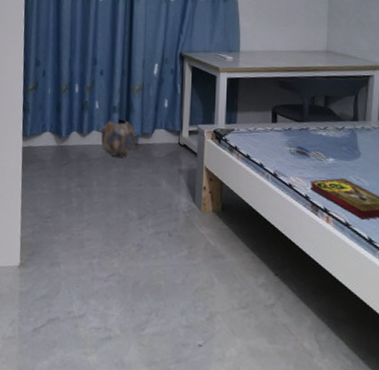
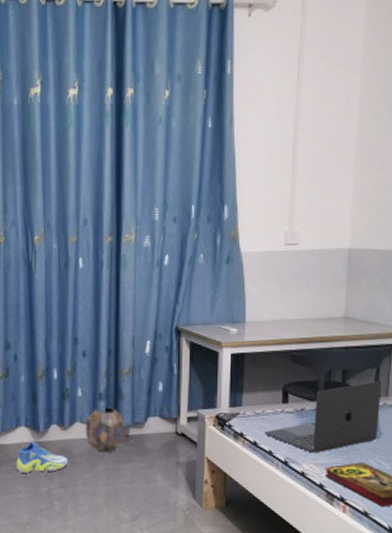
sneaker: none [41,145,85,172] -> present [16,441,68,473]
laptop: none [256,107,360,168] -> present [264,381,382,453]

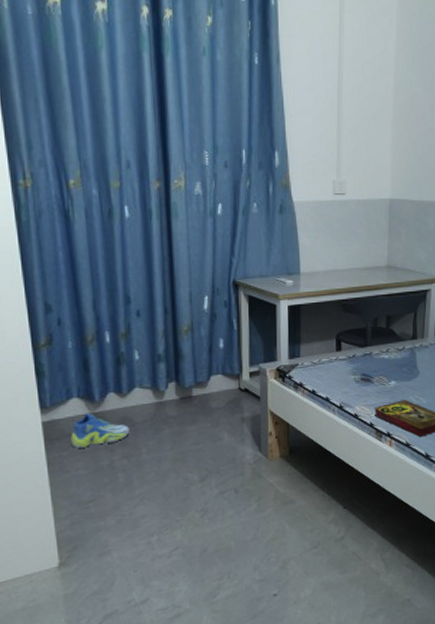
planter: present [85,407,126,452] -> none [145,368,189,415]
laptop: present [264,381,382,453] -> none [321,324,419,396]

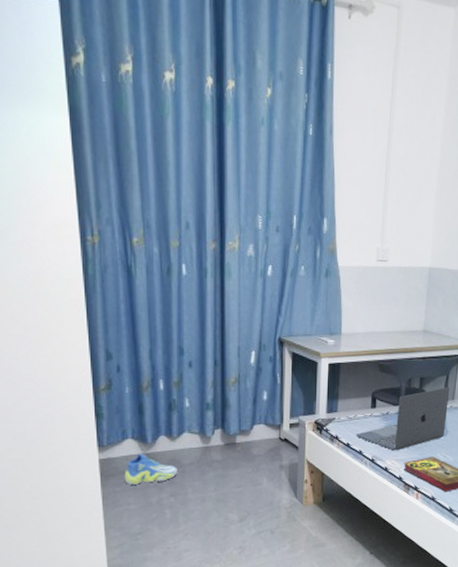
laptop: none [321,324,419,396] -> present [356,386,450,451]

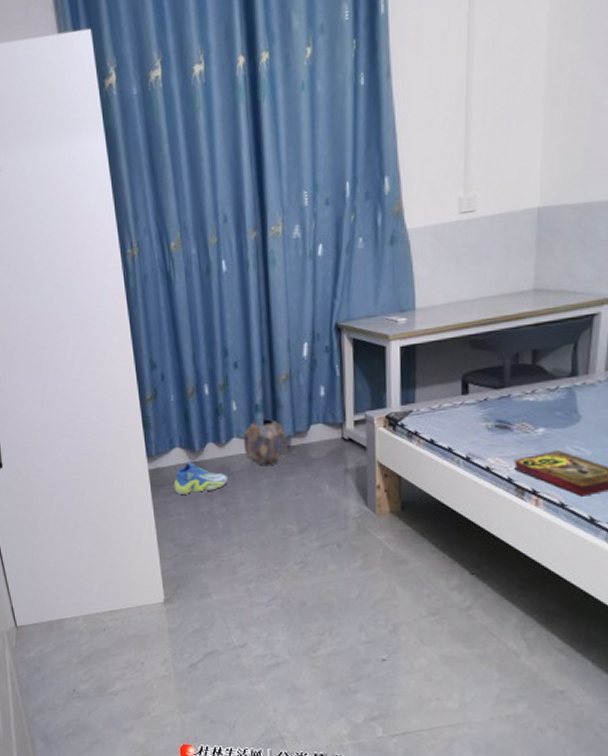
planter: none [193,416,233,459] -> present [242,418,287,465]
laptop: present [356,386,450,451] -> none [442,357,581,446]

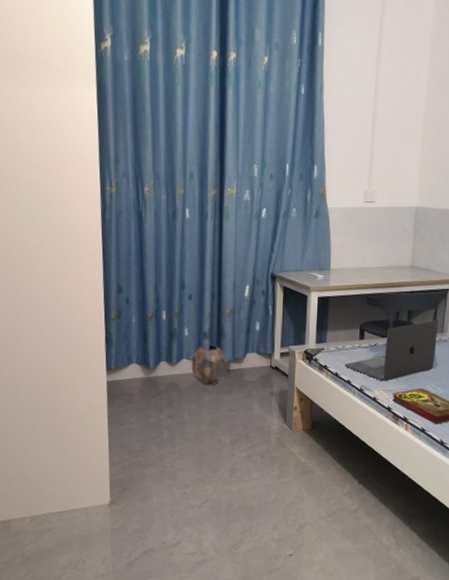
sneaker: present [173,462,228,495] -> none [128,377,175,406]
laptop: none [442,357,581,446] -> present [344,320,439,381]

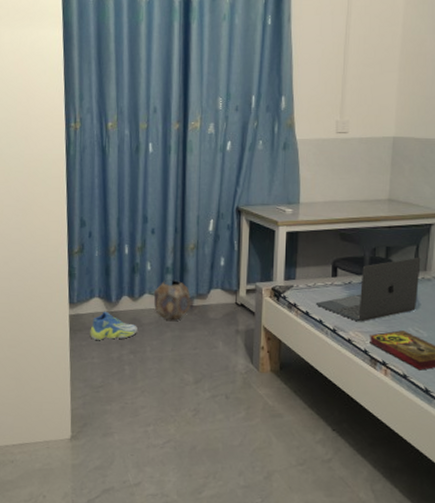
sneaker: none [128,377,175,406] -> present [90,311,137,340]

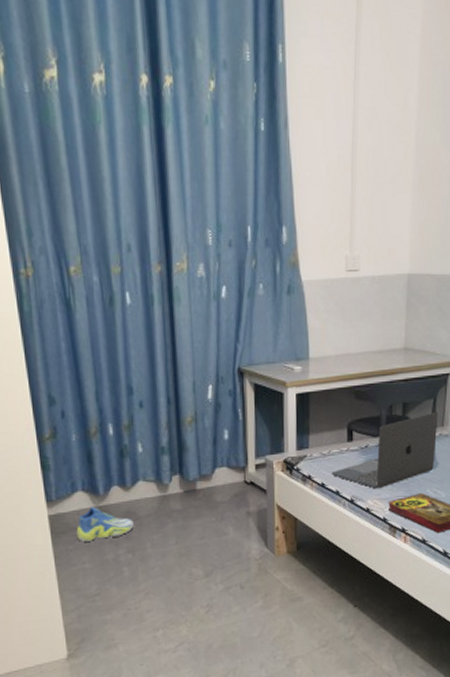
planter: present [153,280,191,321] -> none [148,461,193,509]

